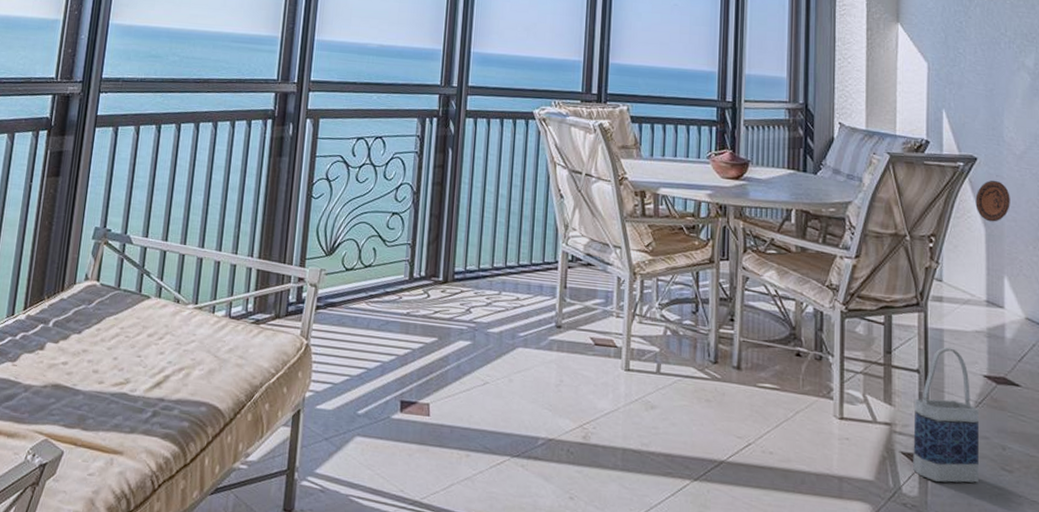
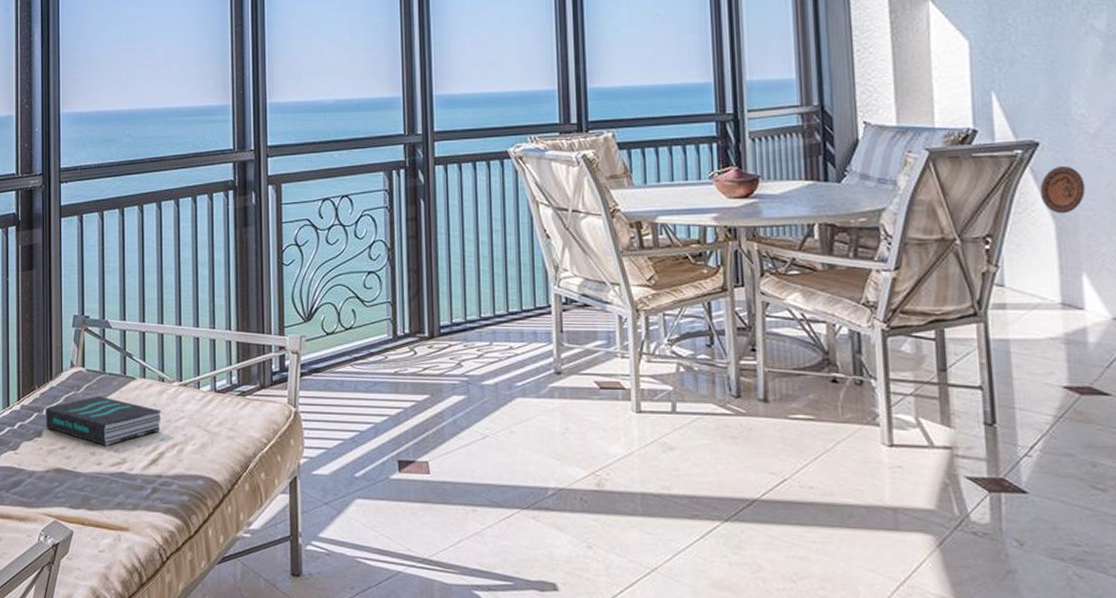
book: none [49,312,173,365] -> present [45,396,161,446]
bag: present [913,347,980,483] -> none [979,359,1064,506]

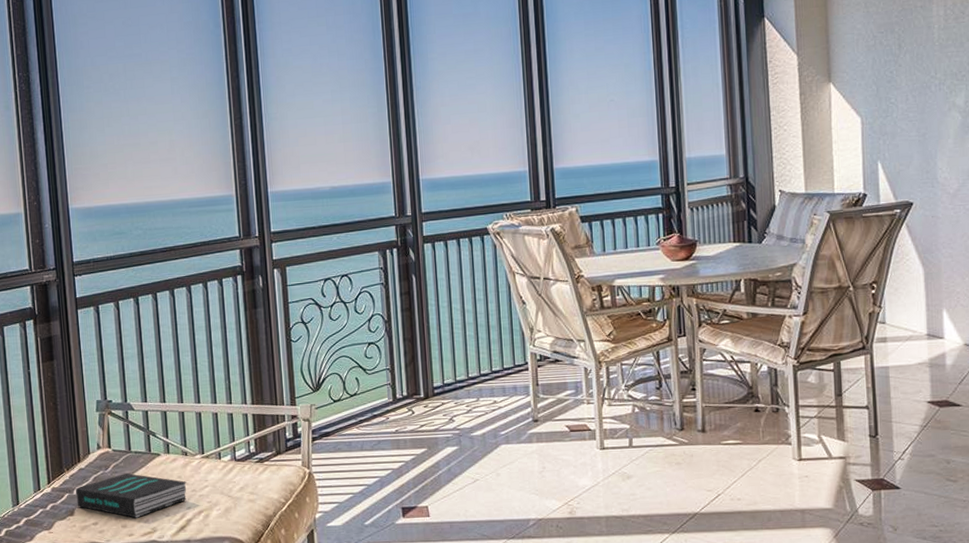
decorative plate: present [1040,165,1085,214] -> none [913,221,946,261]

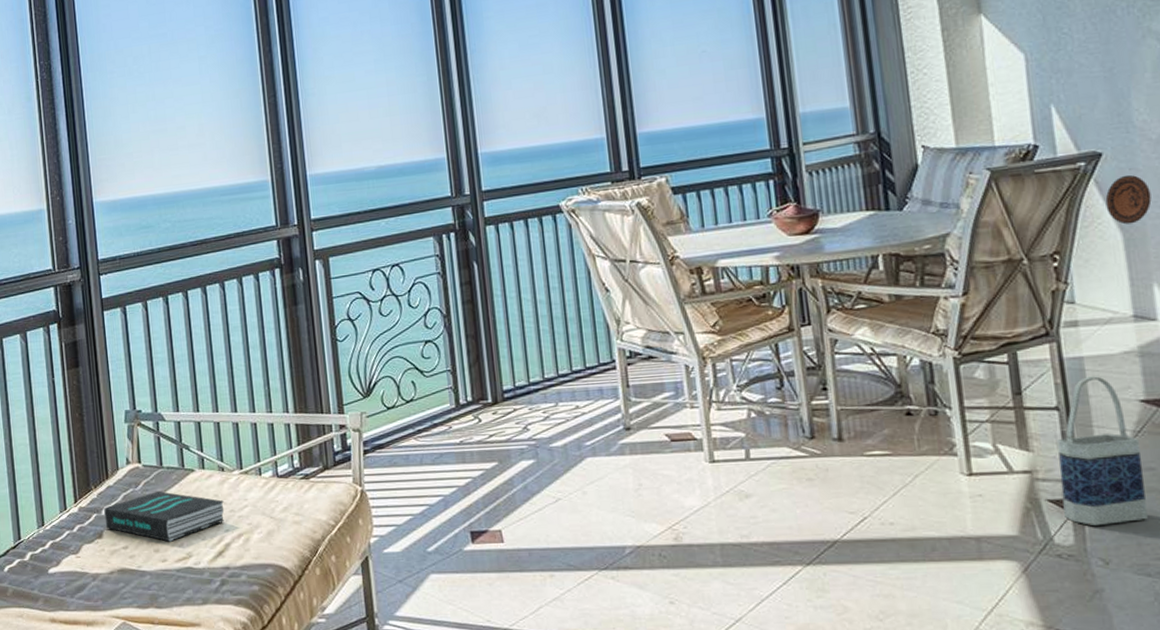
bag: none [866,382,927,500] -> present [1057,376,1148,525]
decorative plate: none [913,221,946,261] -> present [1105,175,1152,225]

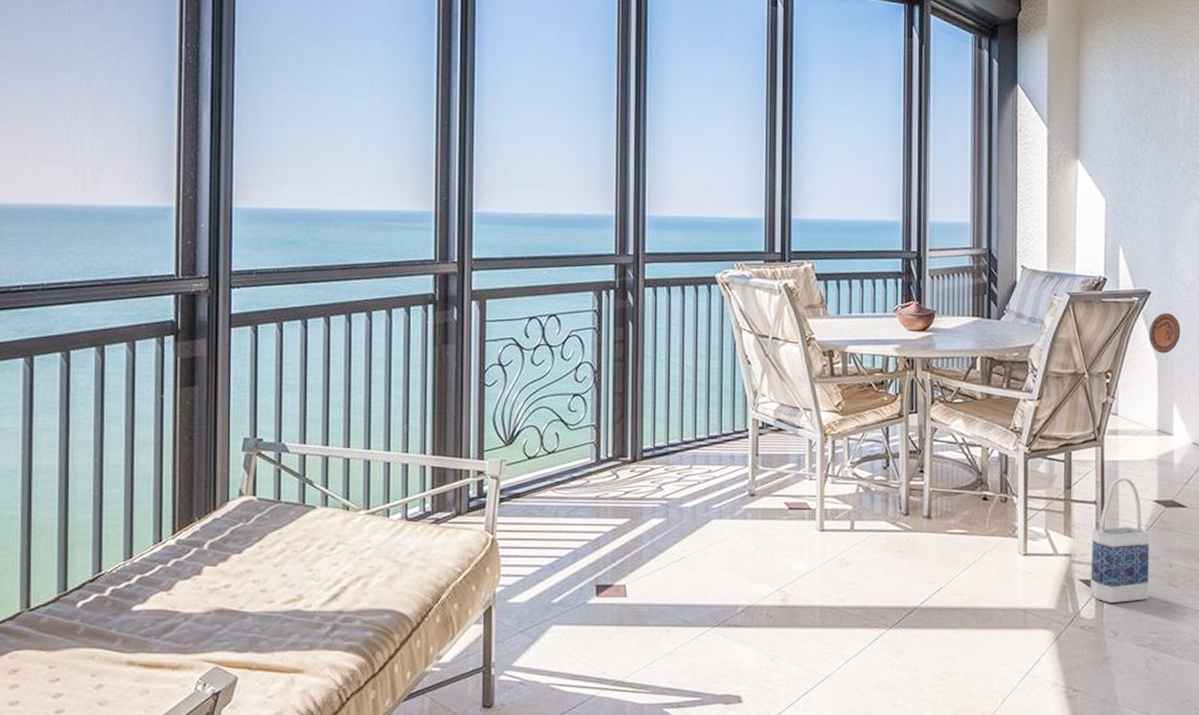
book: present [104,491,224,542] -> none [206,528,345,582]

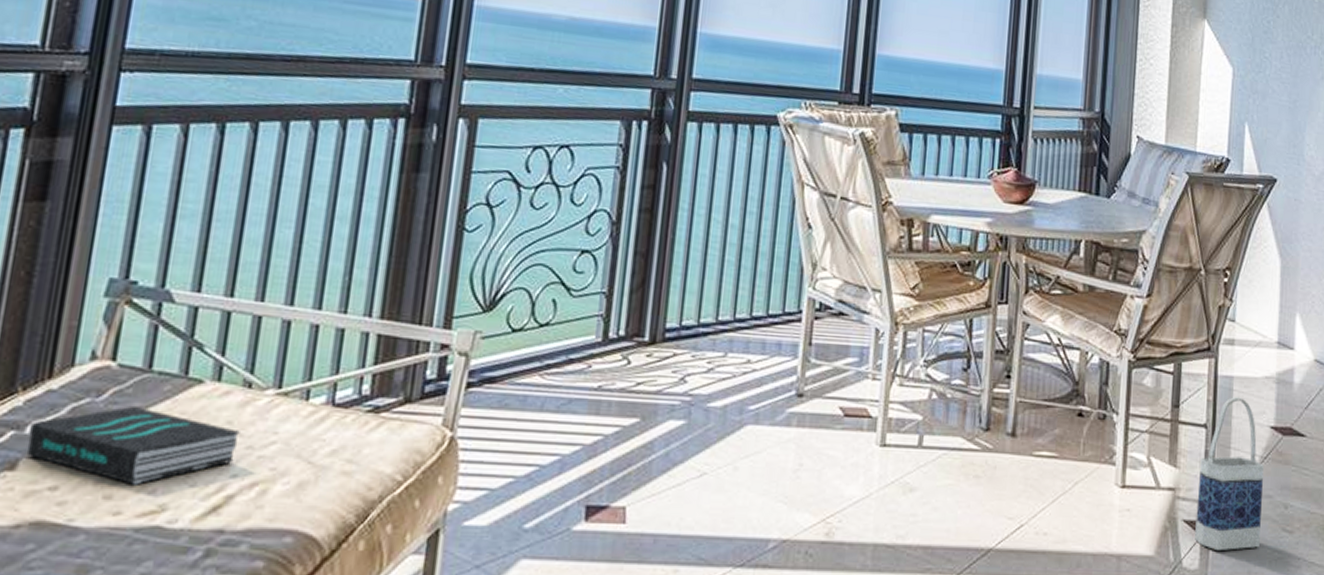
book: none [206,528,345,582] -> present [26,407,240,485]
decorative plate: present [1149,312,1181,354] -> none [1272,204,1307,253]

